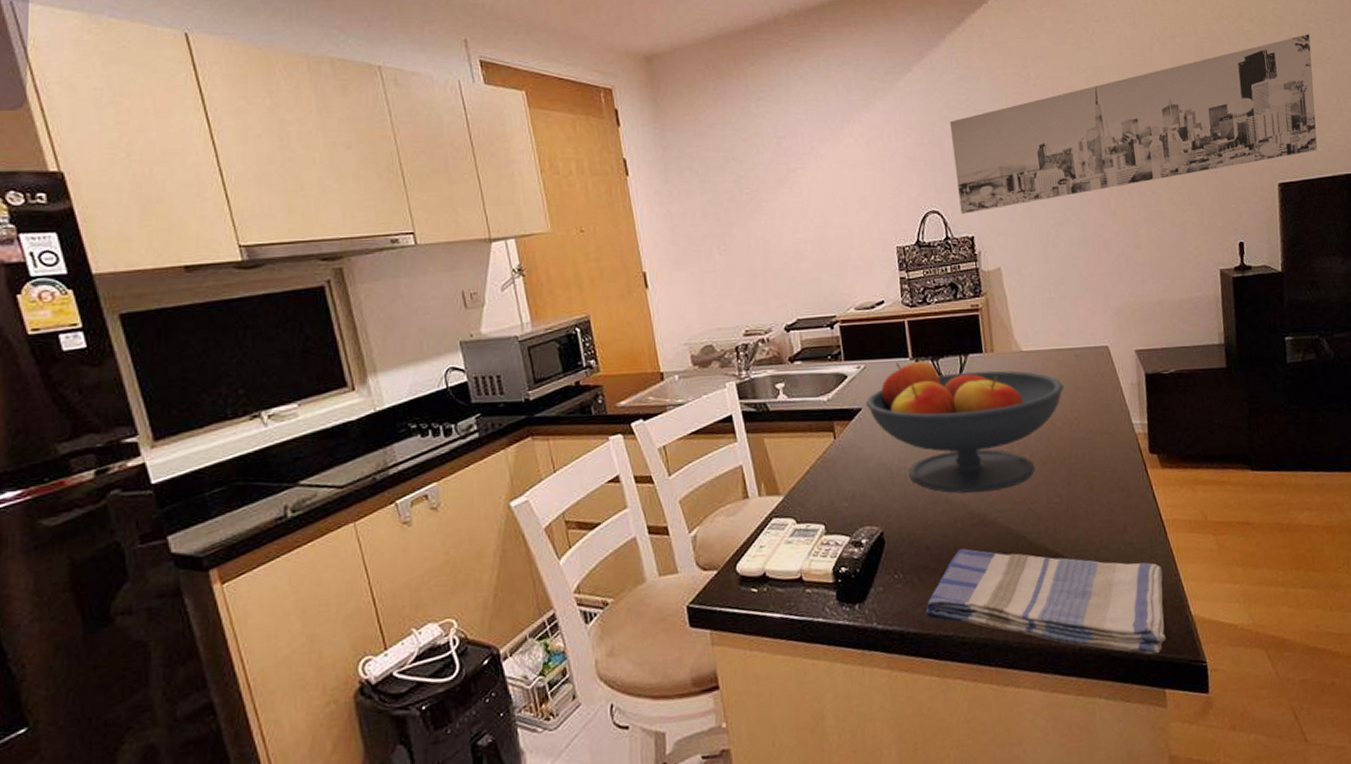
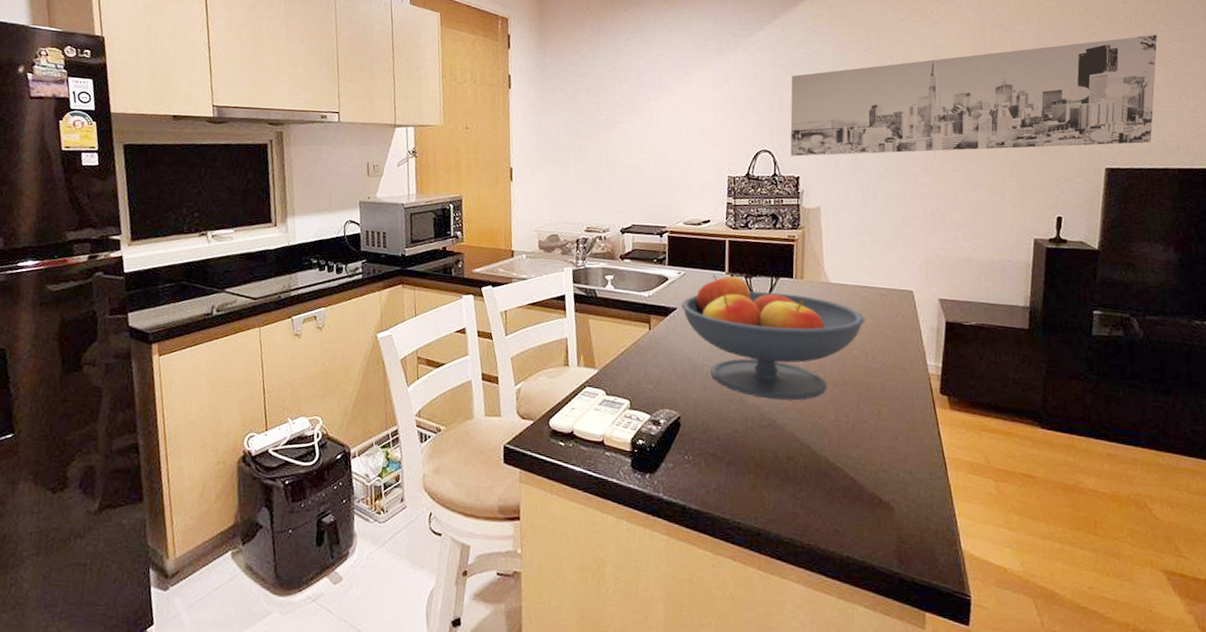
dish towel: present [924,548,1166,655] -> none [707,445,938,578]

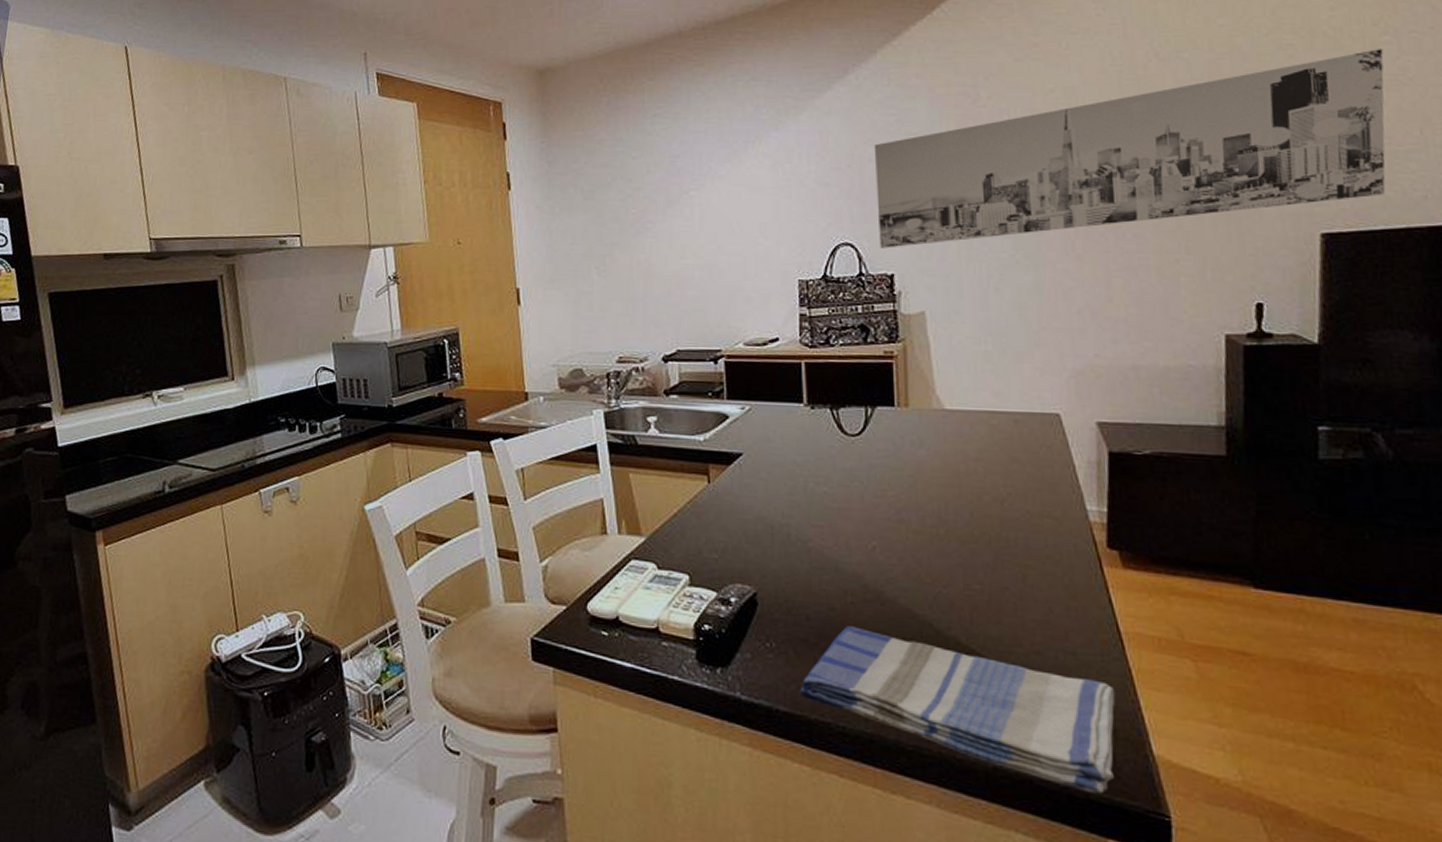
fruit bowl: present [680,274,865,401] -> none [747,407,997,566]
dish towel: none [707,445,938,578] -> present [798,626,1116,794]

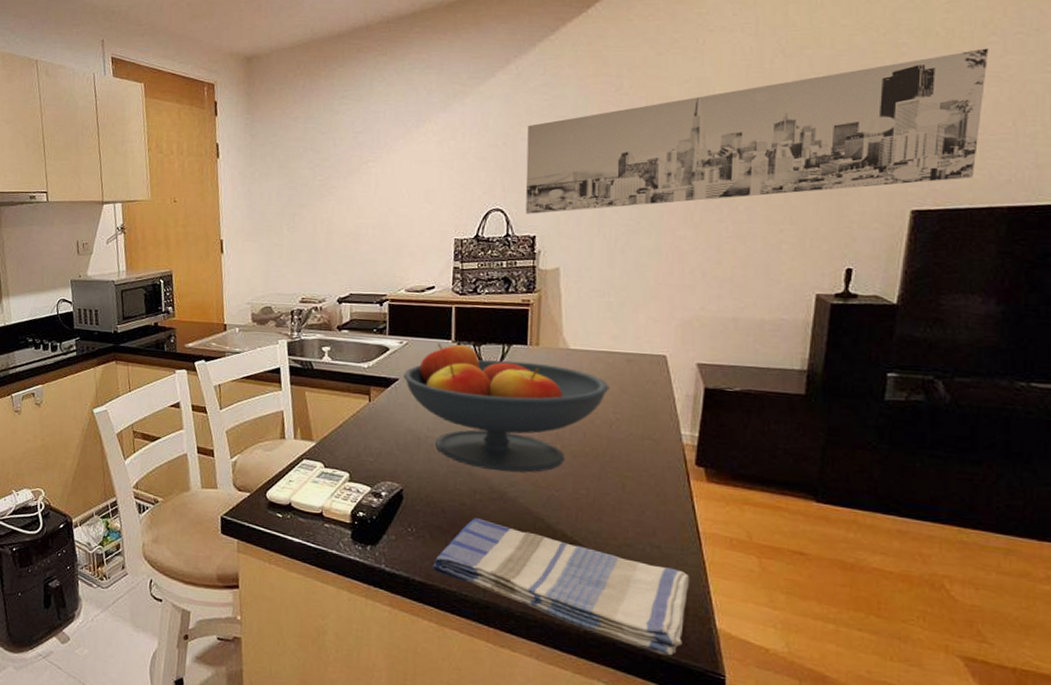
fruit bowl: none [747,407,997,566] -> present [403,342,610,473]

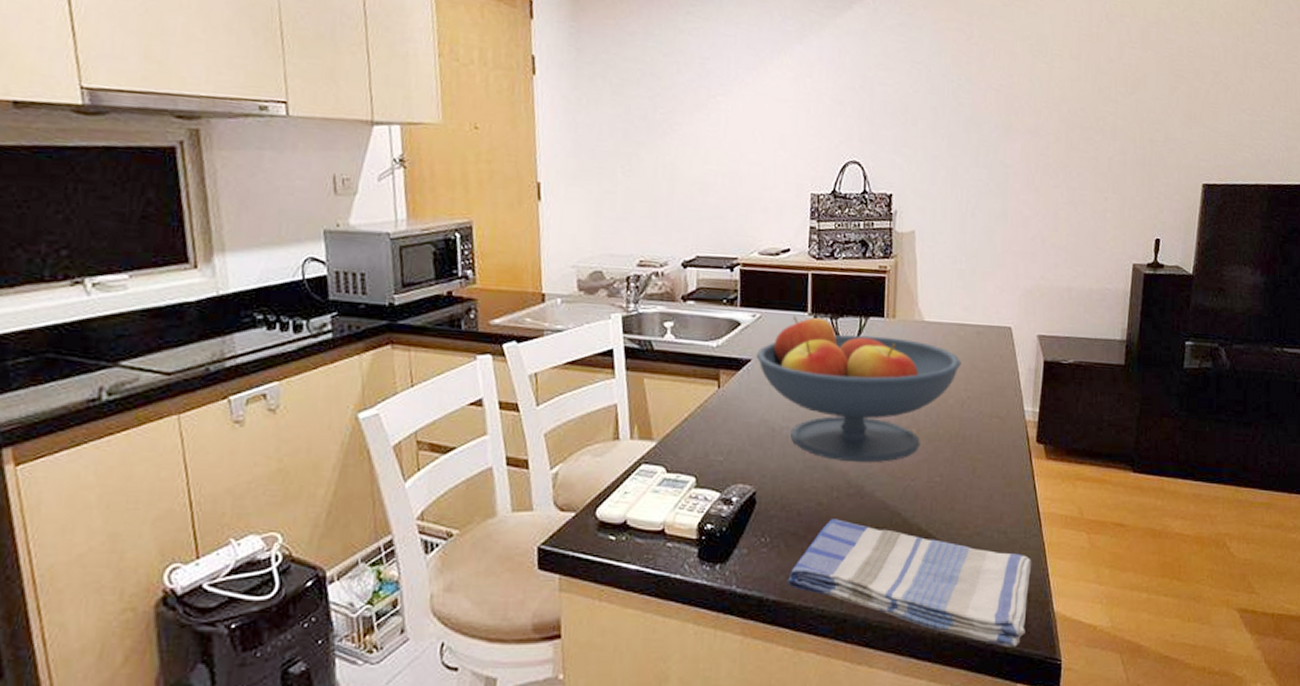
wall art: present [525,48,989,214] -> none [882,35,1256,170]

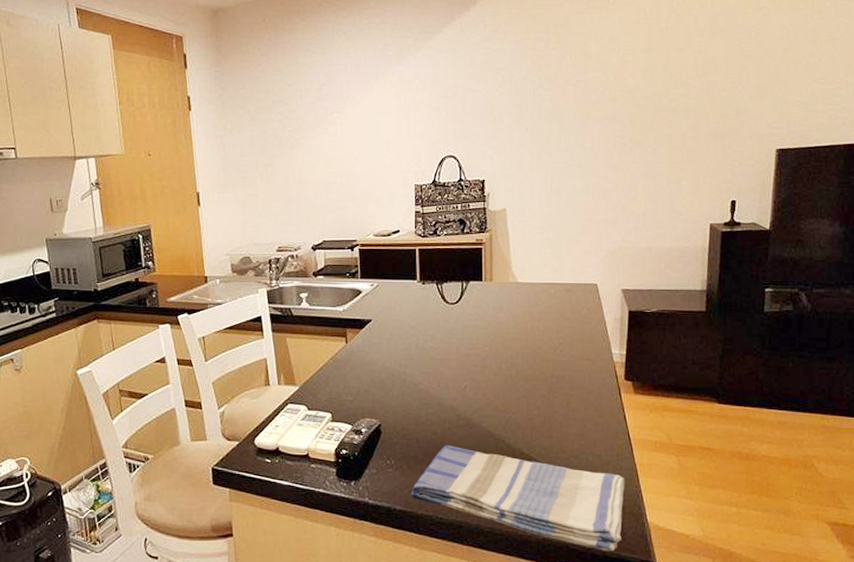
fruit bowl: present [755,315,962,463] -> none [375,283,553,400]

